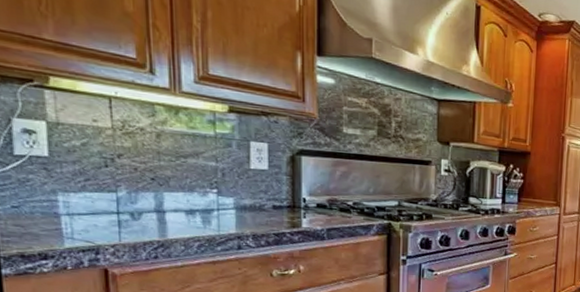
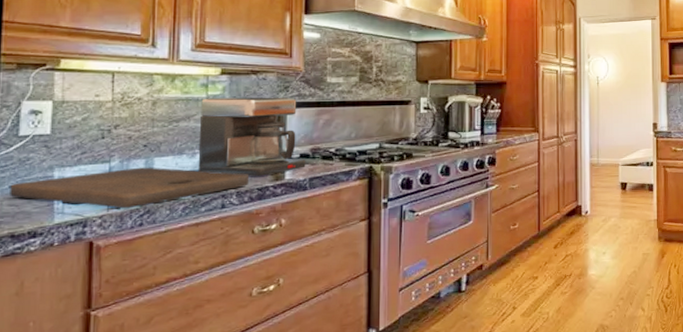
cutting board: none [12,200,265,241] -> present [10,167,250,209]
coffee maker: none [209,136,323,223] -> present [198,97,306,177]

